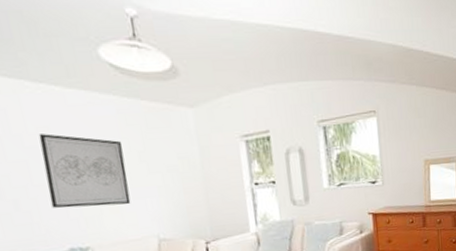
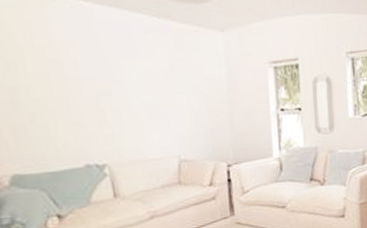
wall art: present [38,133,131,209] -> none [62,48,153,124]

